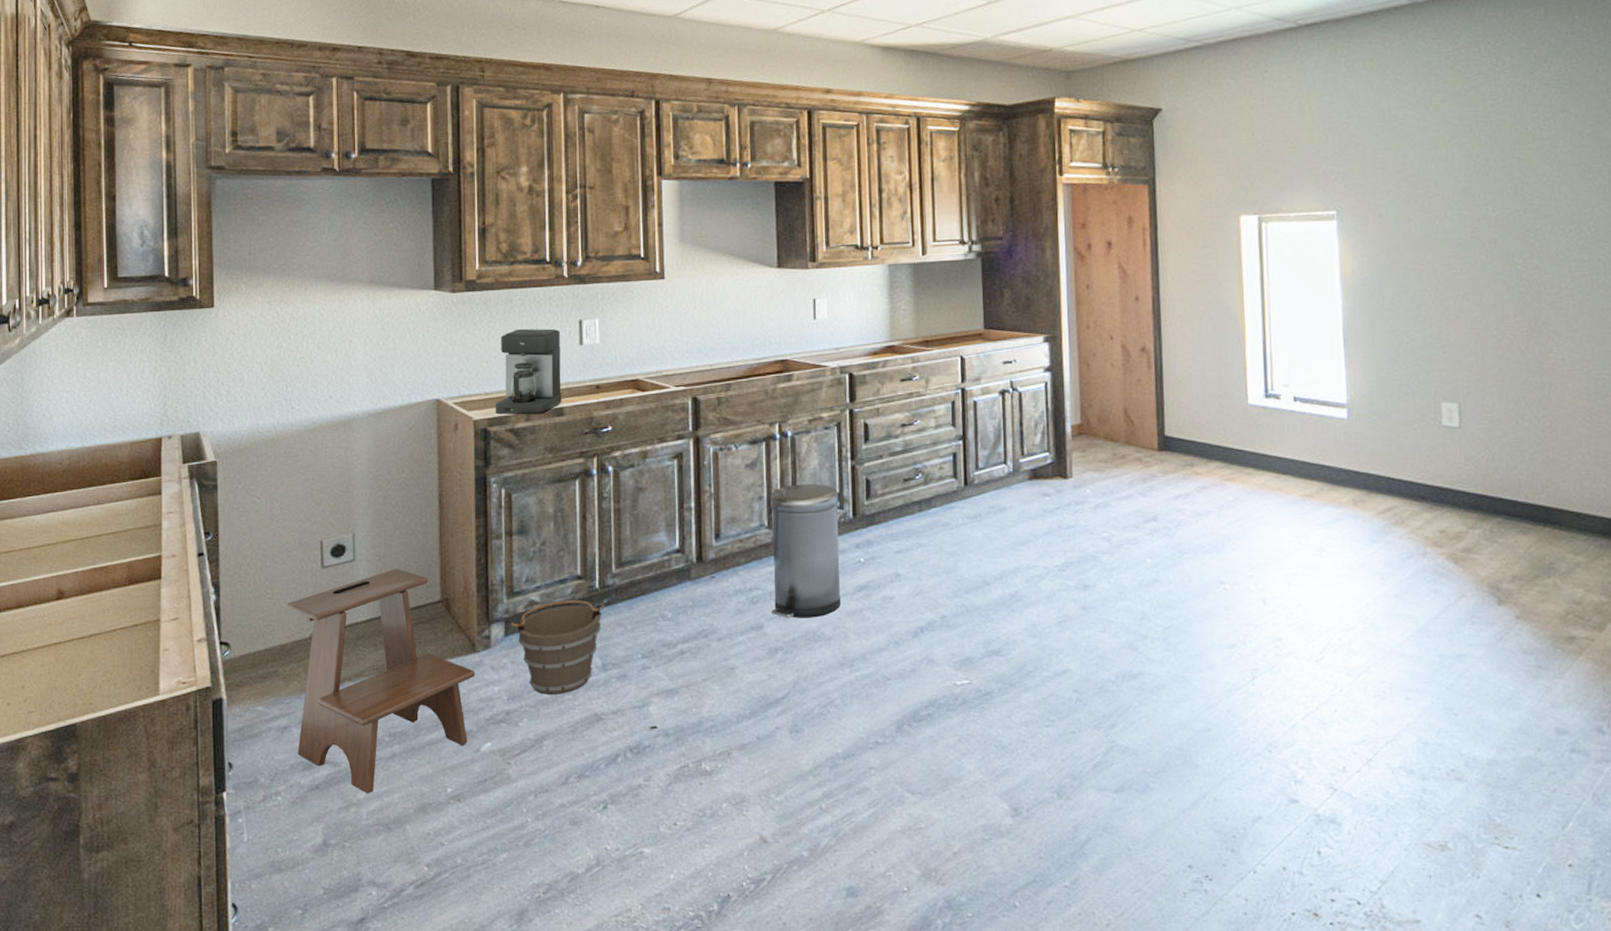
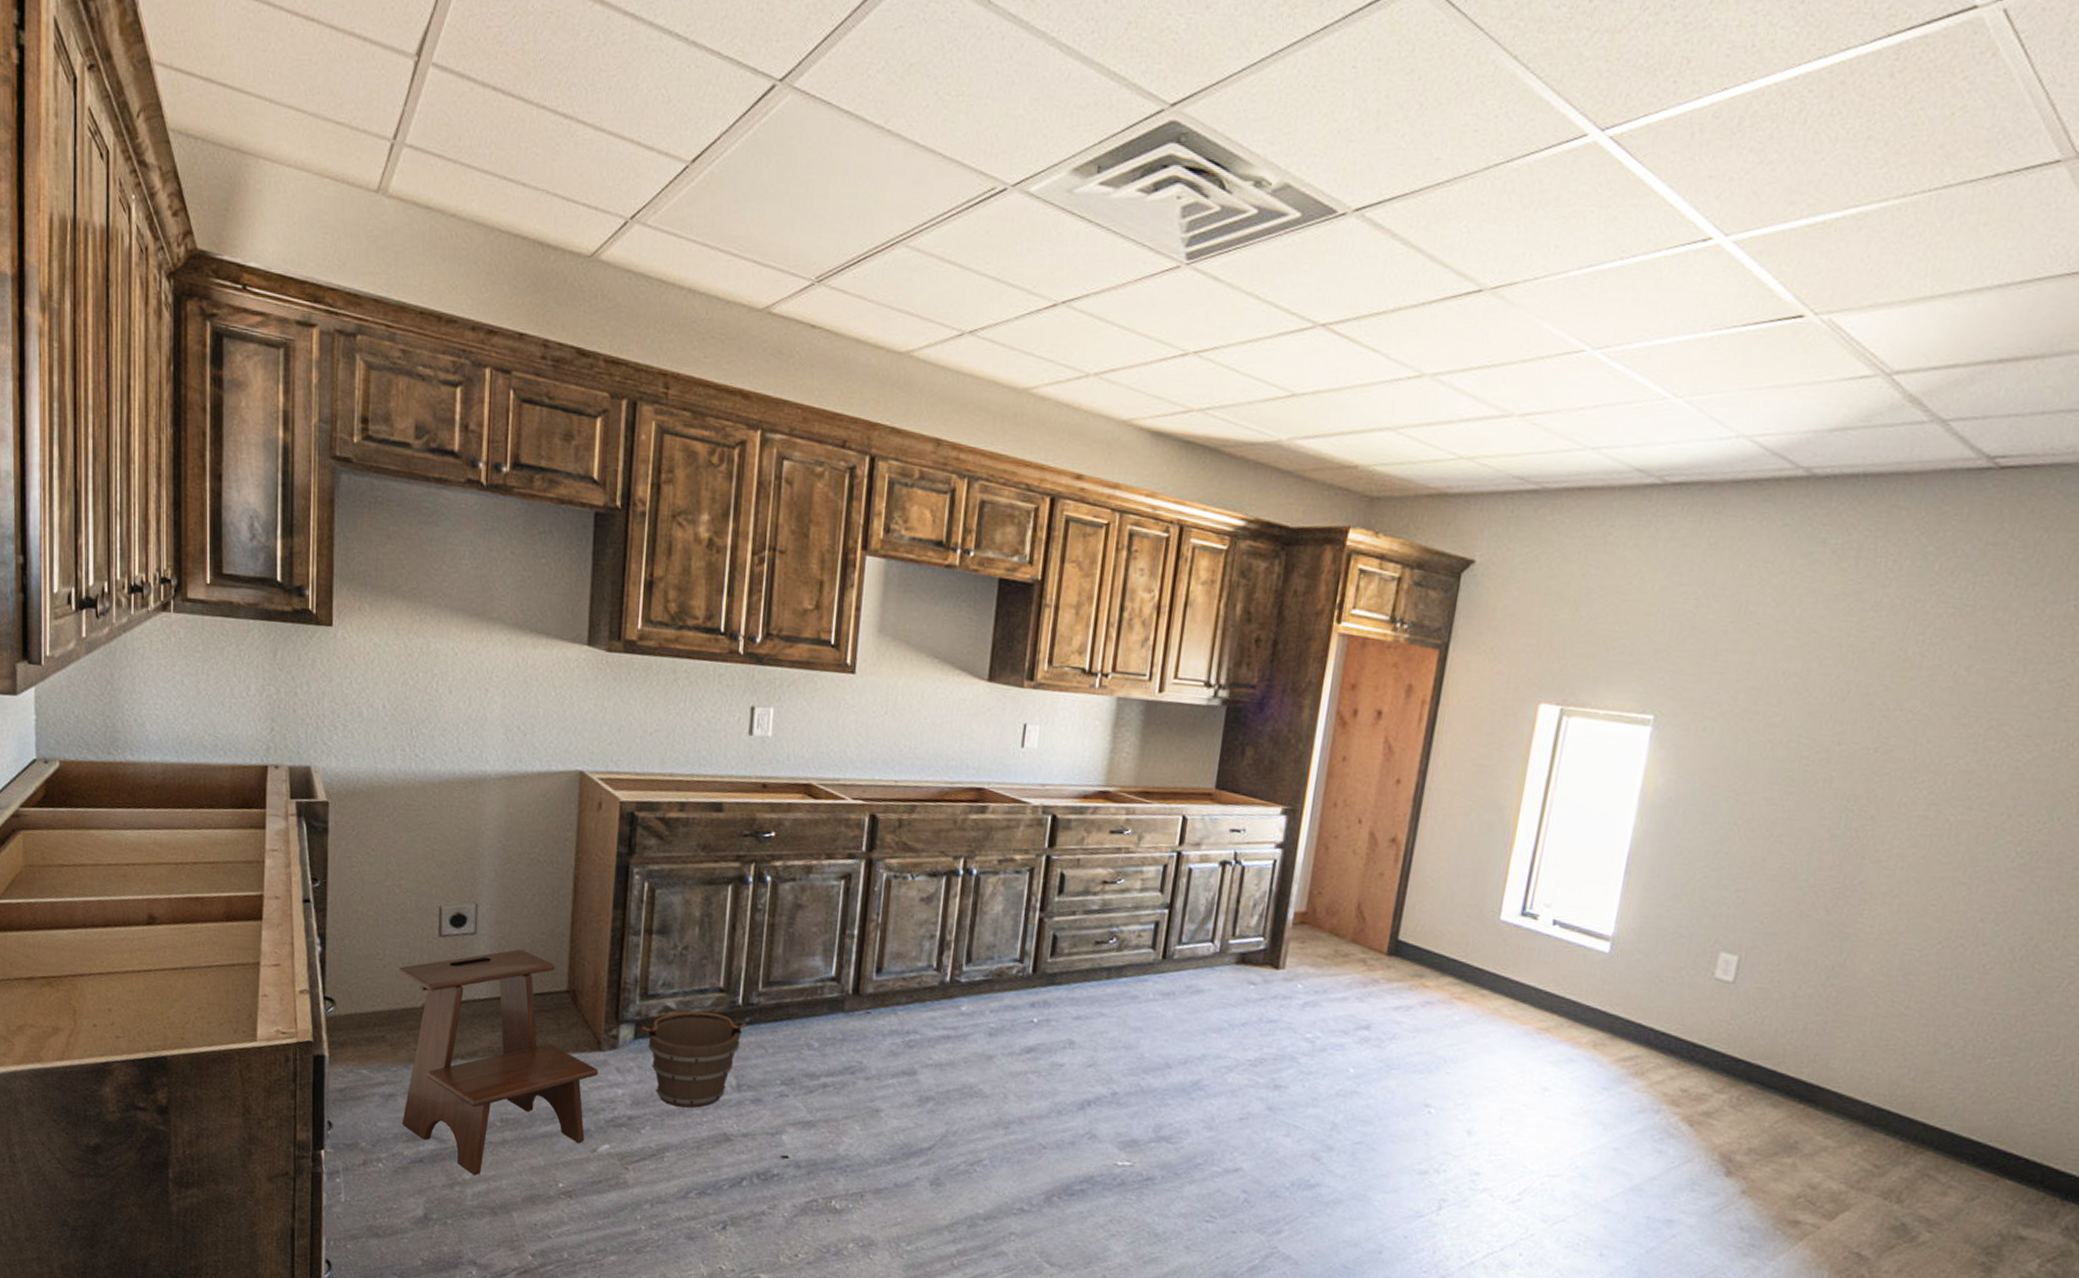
coffee maker: present [496,328,562,415] -> none [646,705,728,807]
pedal bin: present [770,484,841,618] -> none [927,928,1023,1073]

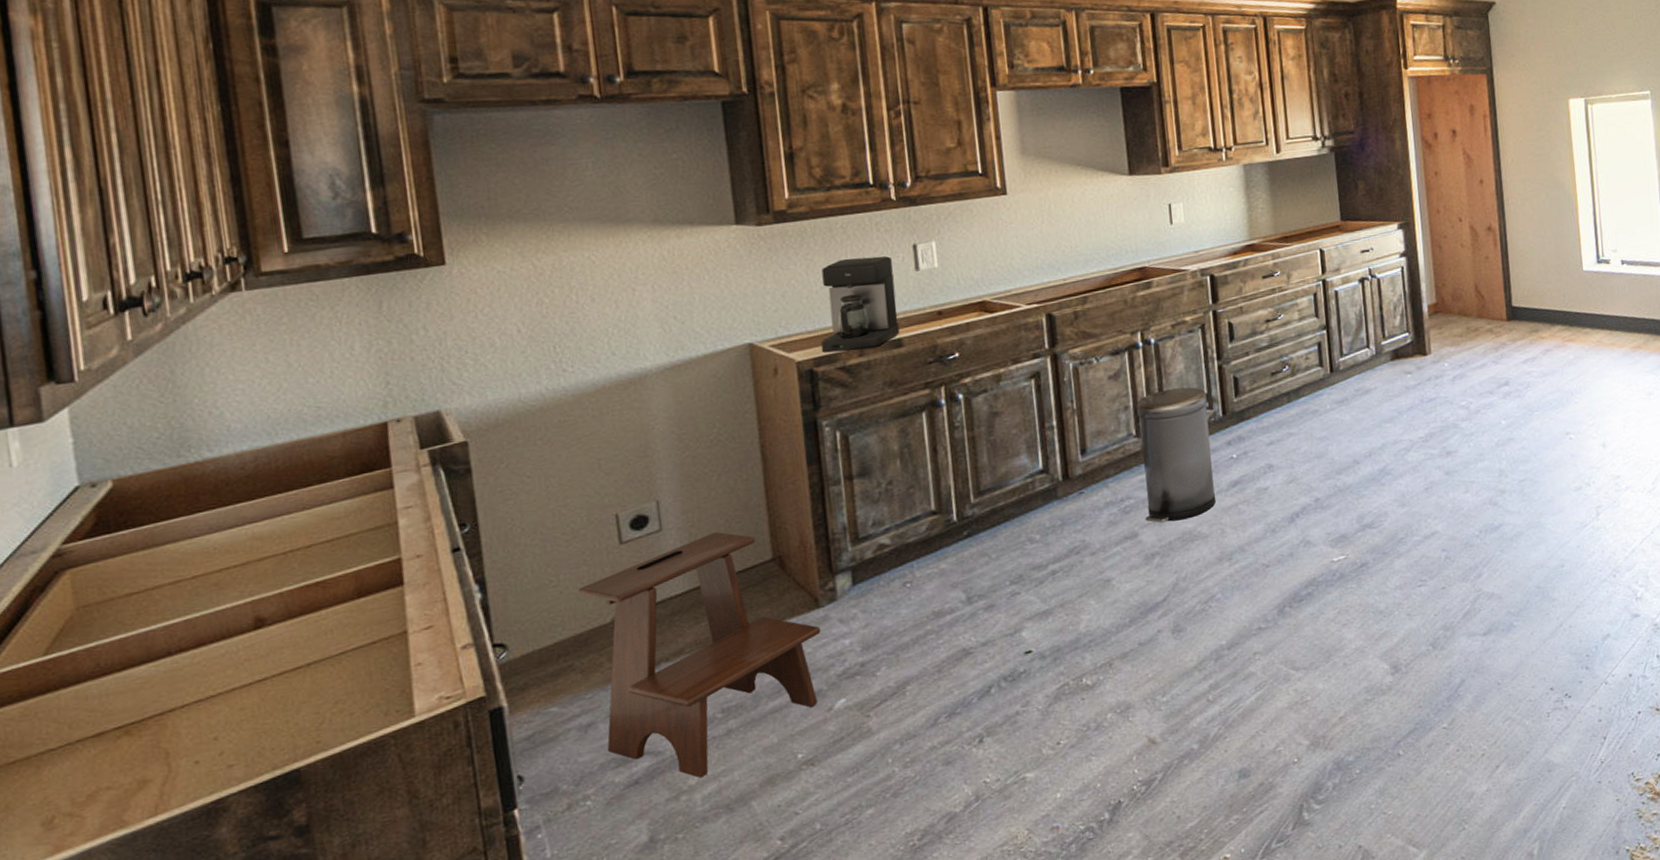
bucket: present [641,1011,746,1108] -> none [858,535,965,639]
coffee maker: none [646,705,728,807] -> present [821,256,900,353]
pedal bin: none [927,928,1023,1073] -> present [1136,387,1216,523]

